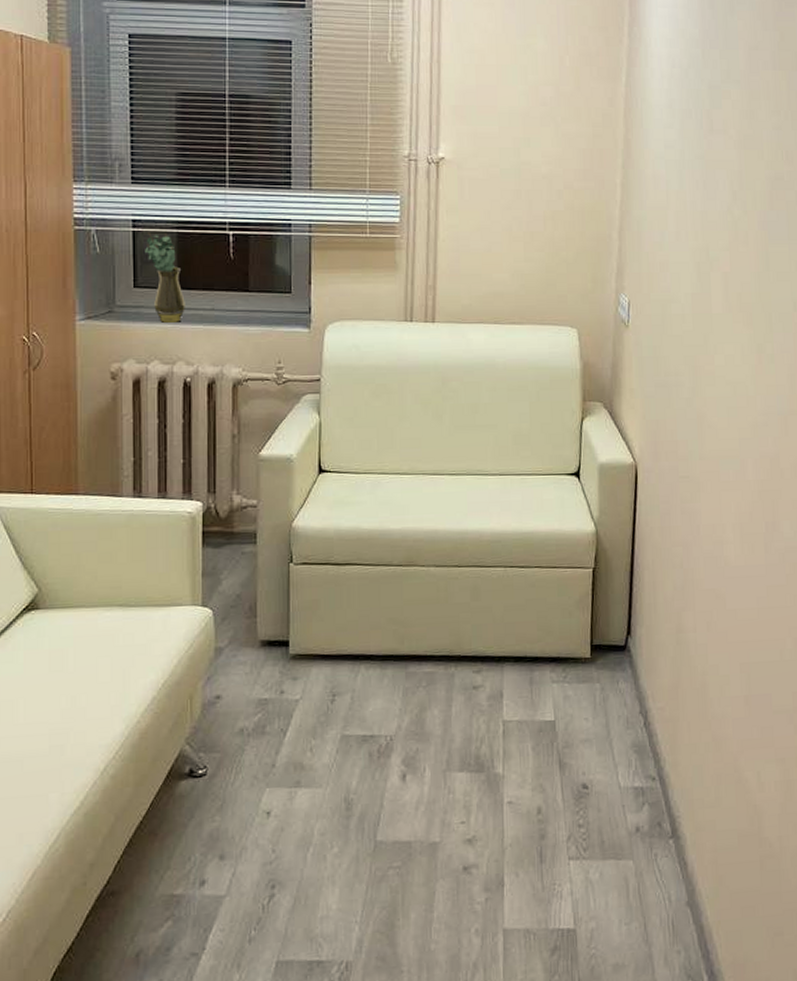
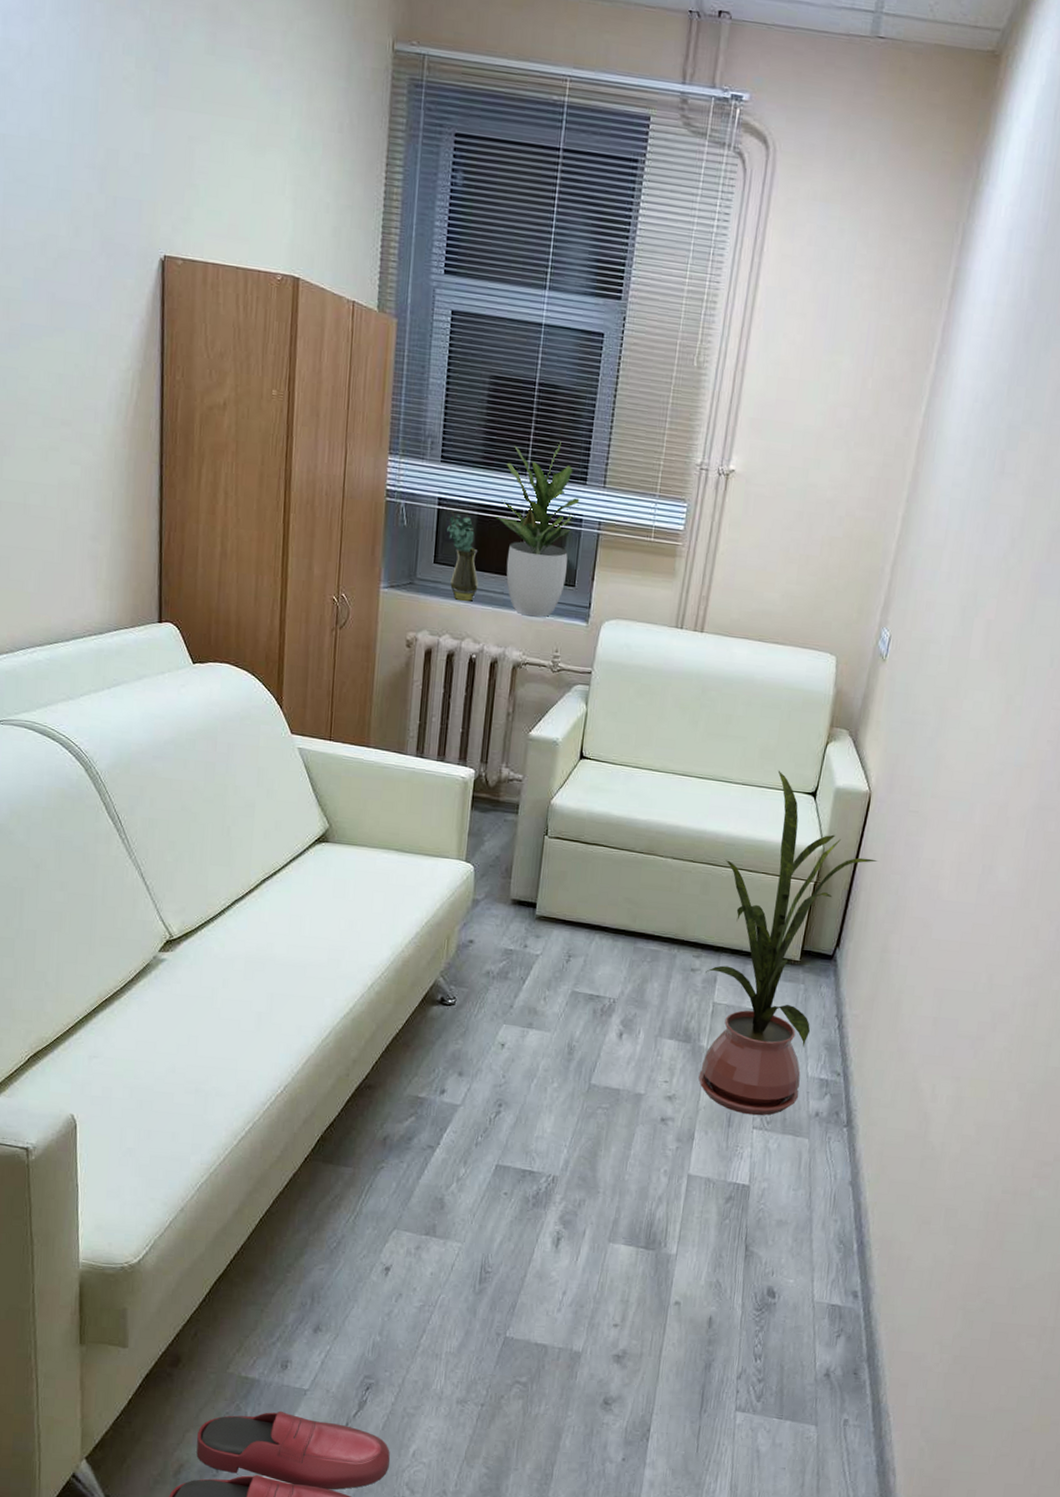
potted plant: none [197,149,286,330] -> present [496,441,580,618]
house plant: none [489,454,656,845] -> present [698,770,878,1116]

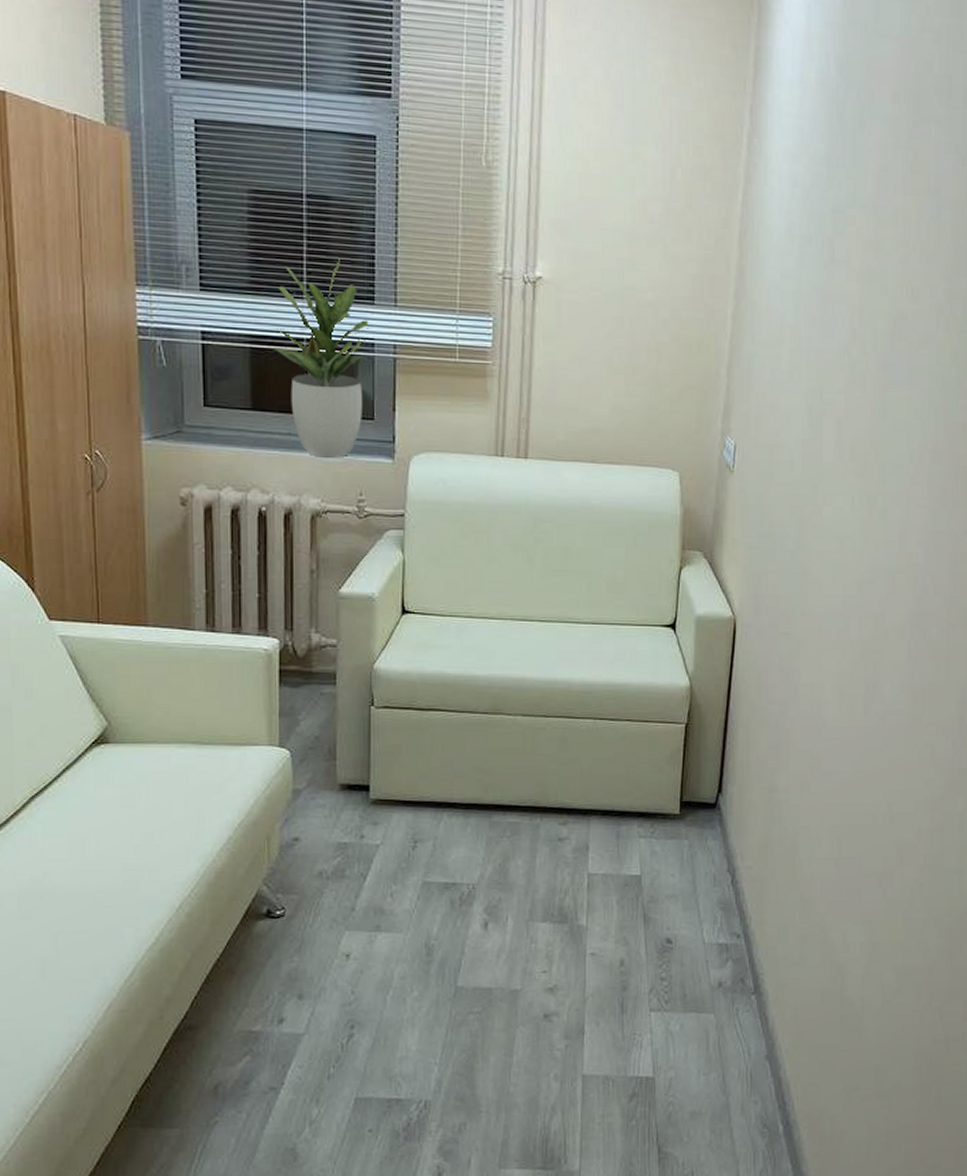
vase: present [447,511,478,601] -> none [216,345,260,446]
house plant: present [698,770,878,1116] -> none [575,603,752,997]

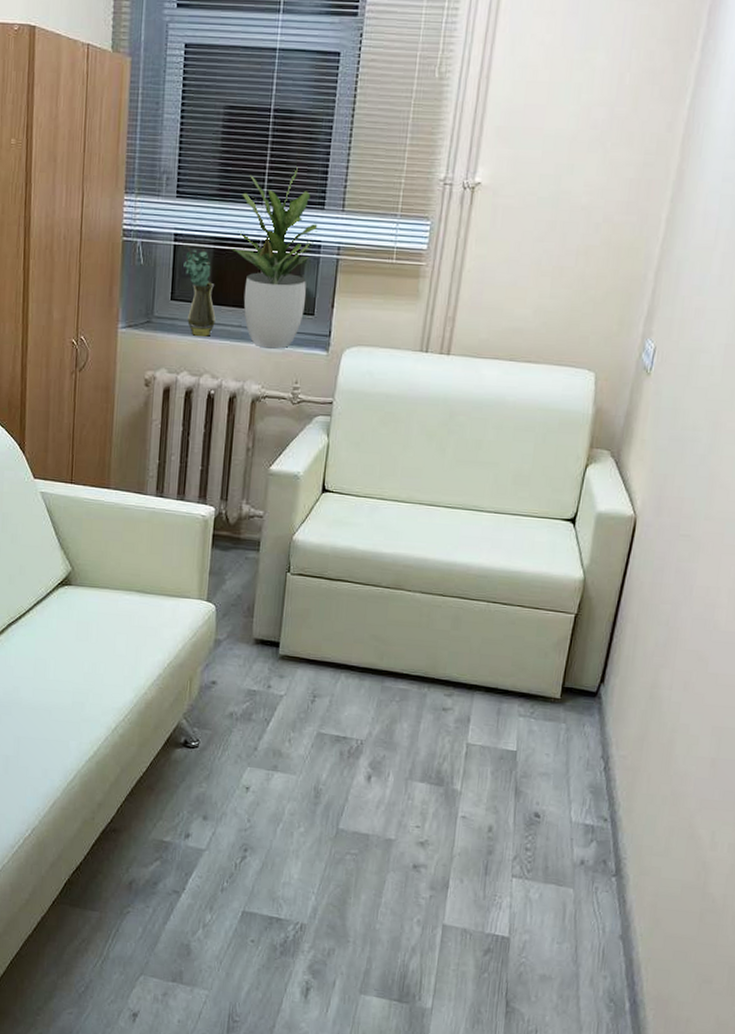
vase: none [216,345,260,446] -> present [183,246,216,336]

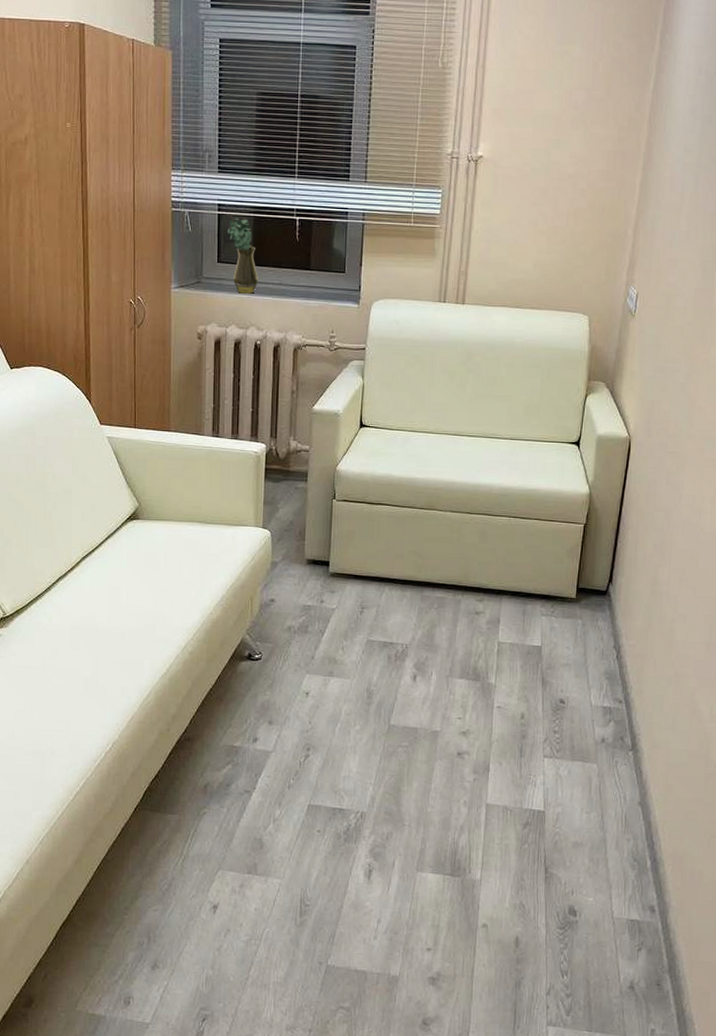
potted plant: present [232,167,318,349] -> none [270,144,344,303]

